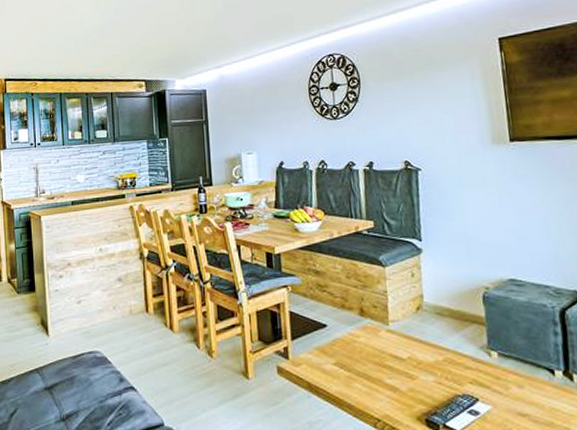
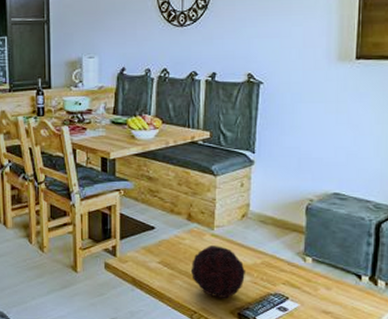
decorative orb: none [368,342,428,404] -> present [190,246,245,299]

